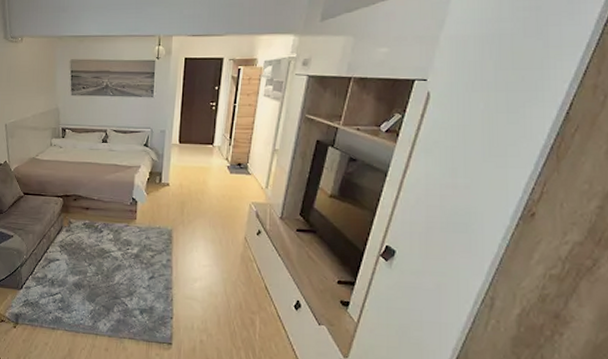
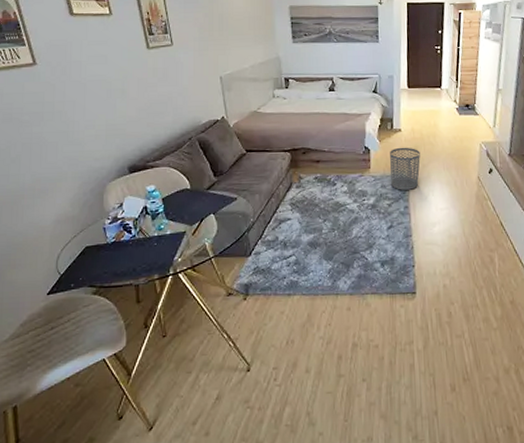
waste bin: none [156,201,187,244] -> present [390,147,421,190]

